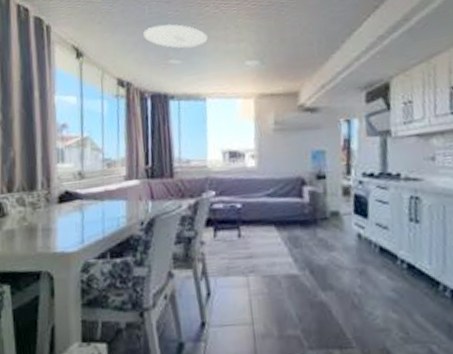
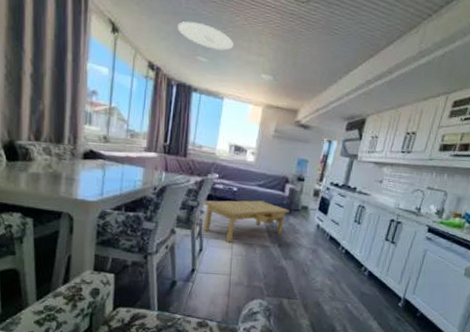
coffee table: none [202,214,316,279] -> present [203,200,290,243]

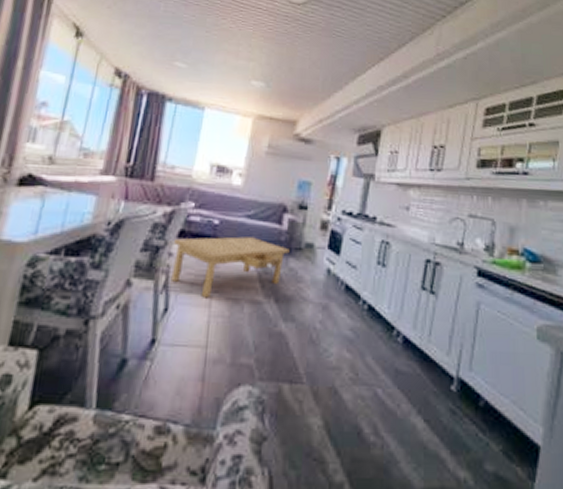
ceiling light: present [178,21,234,51] -> none [153,24,219,55]

